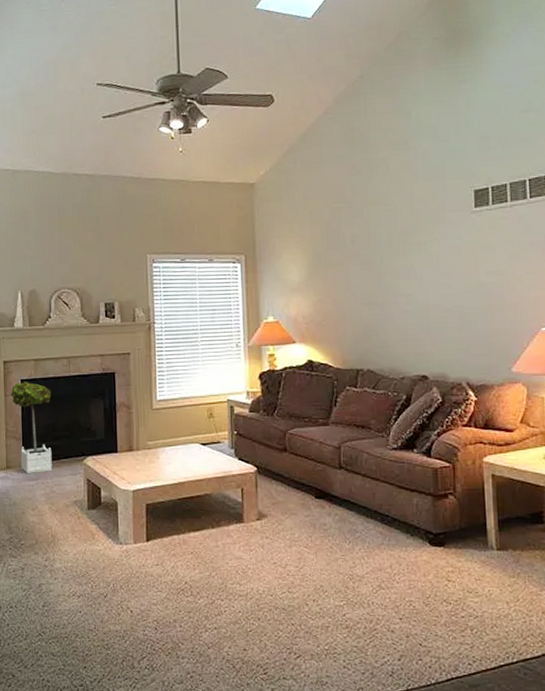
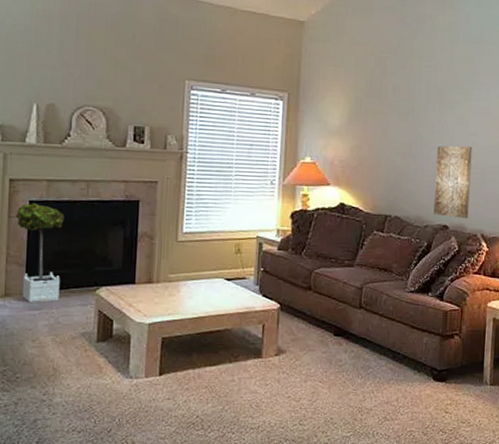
wall art: none [406,289,450,367] -> present [433,146,473,219]

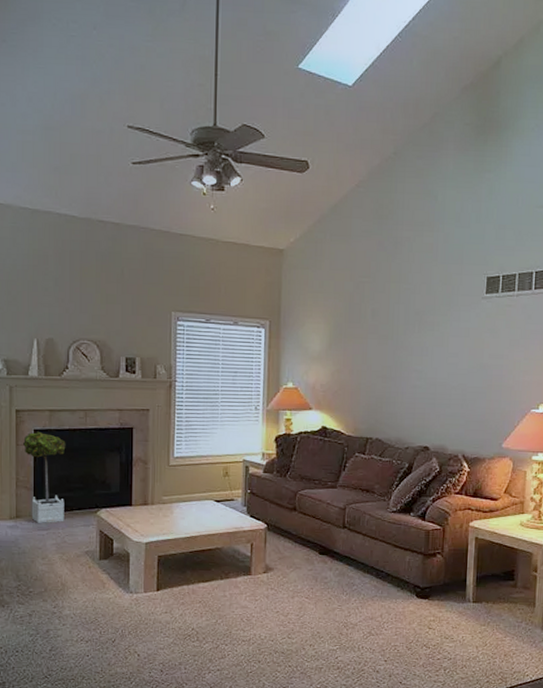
wall art: present [433,146,473,219] -> none [414,367,453,440]

